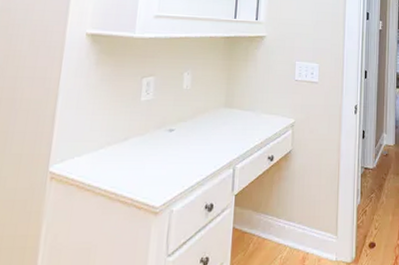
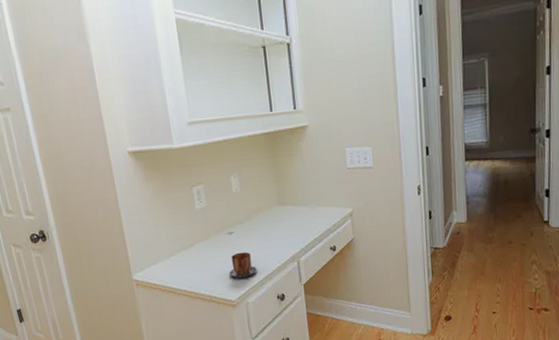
mug: none [159,152,190,181] -> present [229,252,257,278]

